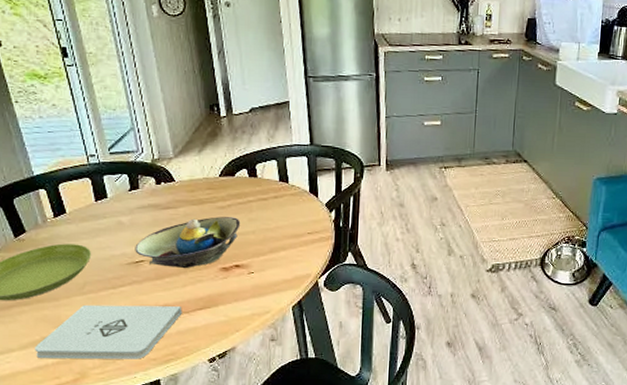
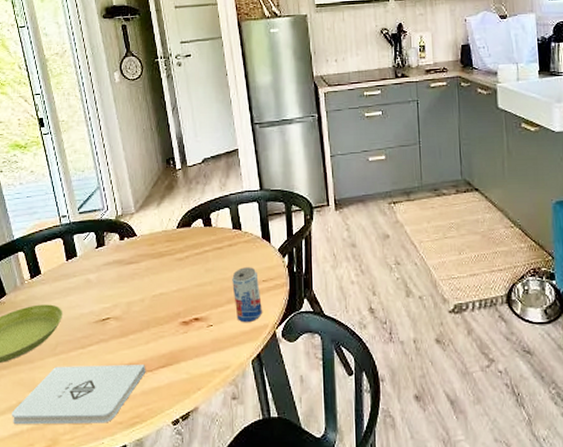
decorative bowl: present [135,217,241,269] -> none [101,268,198,325]
beverage can: none [276,219,306,272] -> present [232,267,262,323]

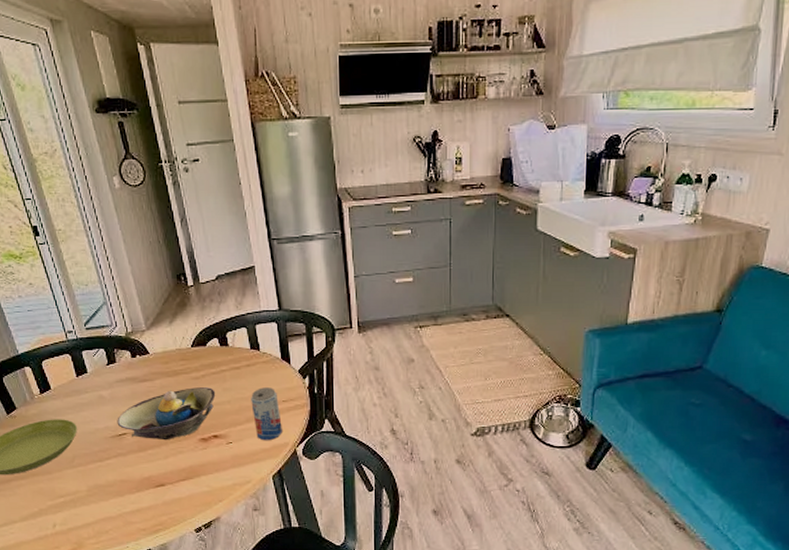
notepad: present [12,365,146,424] -> none [34,477,167,530]
decorative bowl: none [101,268,198,325] -> present [117,387,216,441]

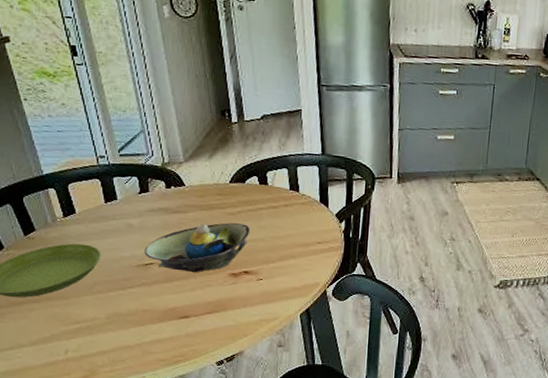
beverage can: present [251,387,282,441] -> none [285,228,315,280]

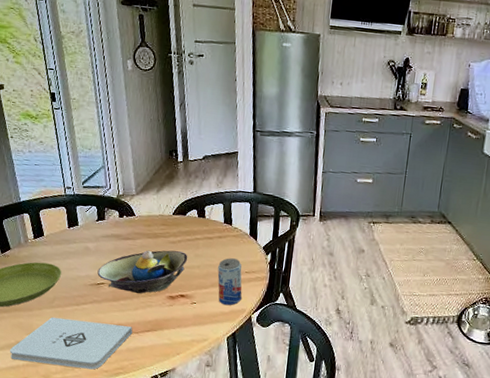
notepad: none [45,304,191,360] -> present [10,316,133,370]
beverage can: none [285,228,315,280] -> present [217,258,242,306]

